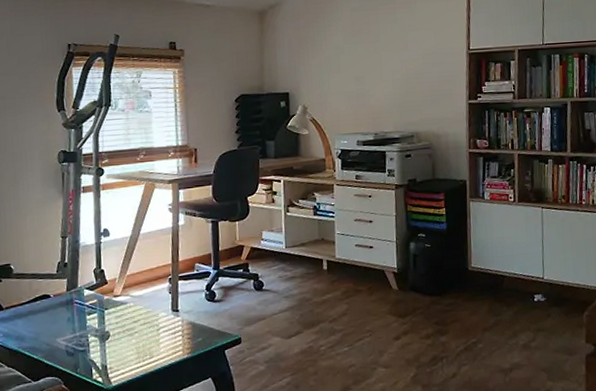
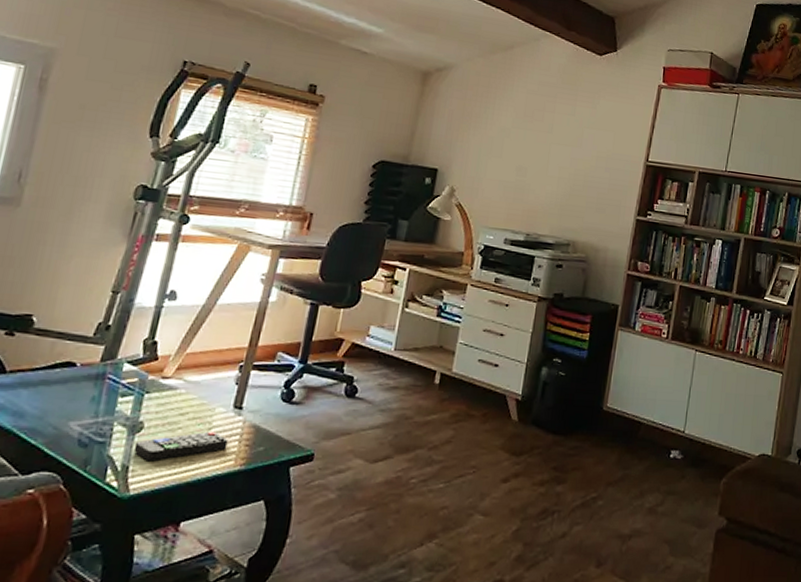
remote control: none [107,331,174,360] -> present [133,431,228,462]

